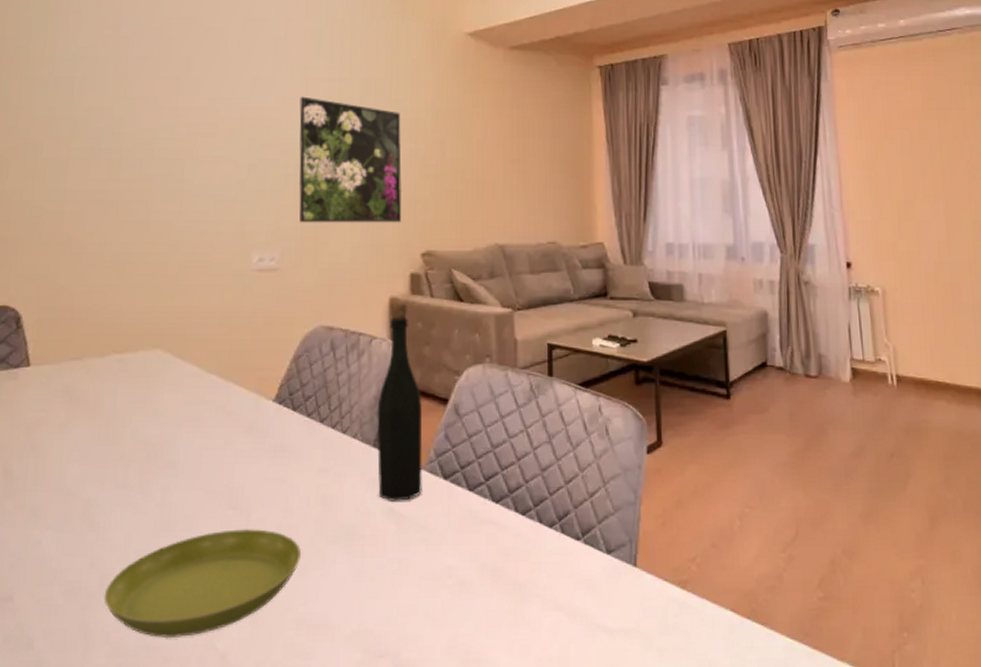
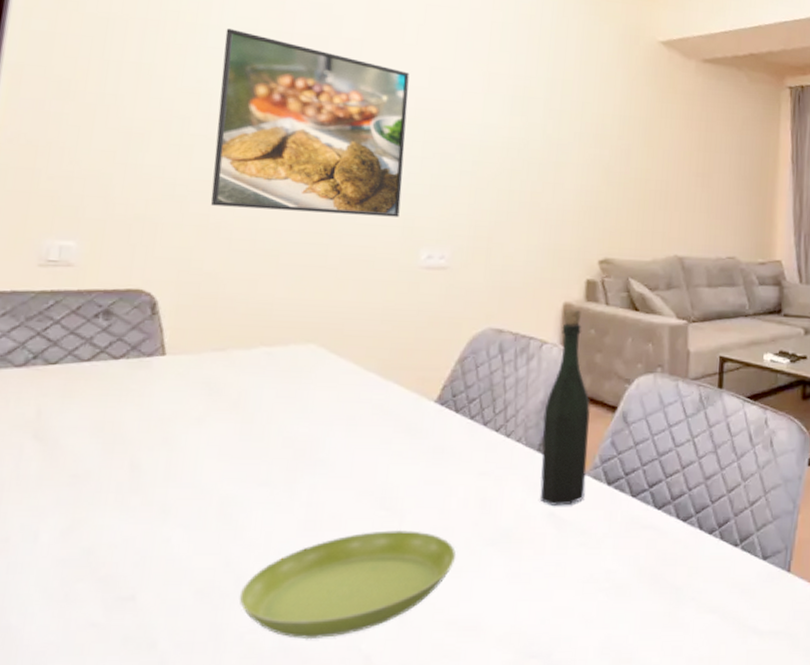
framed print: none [63,58,234,223] -> present [210,28,410,217]
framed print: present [299,96,402,223] -> none [473,91,587,229]

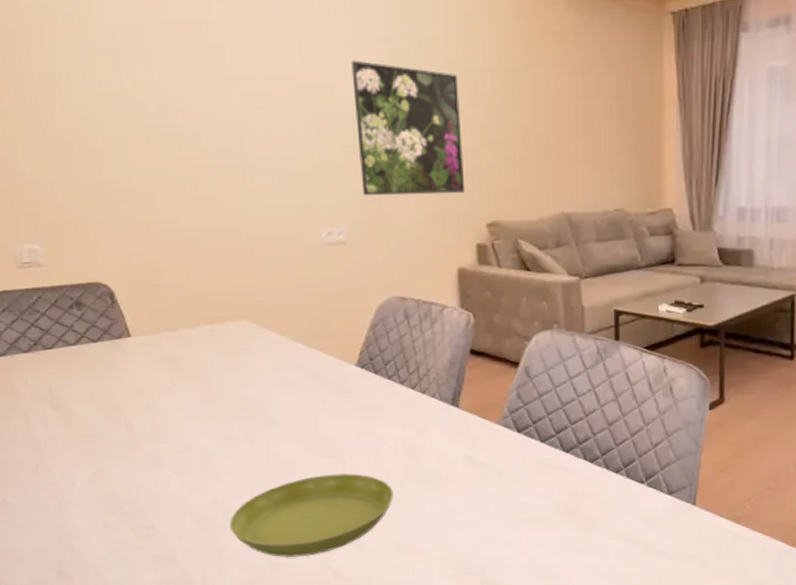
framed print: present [210,28,410,217] -> none [110,26,296,202]
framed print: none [473,91,587,229] -> present [351,60,466,196]
bottle: present [540,308,591,506] -> none [452,273,498,451]

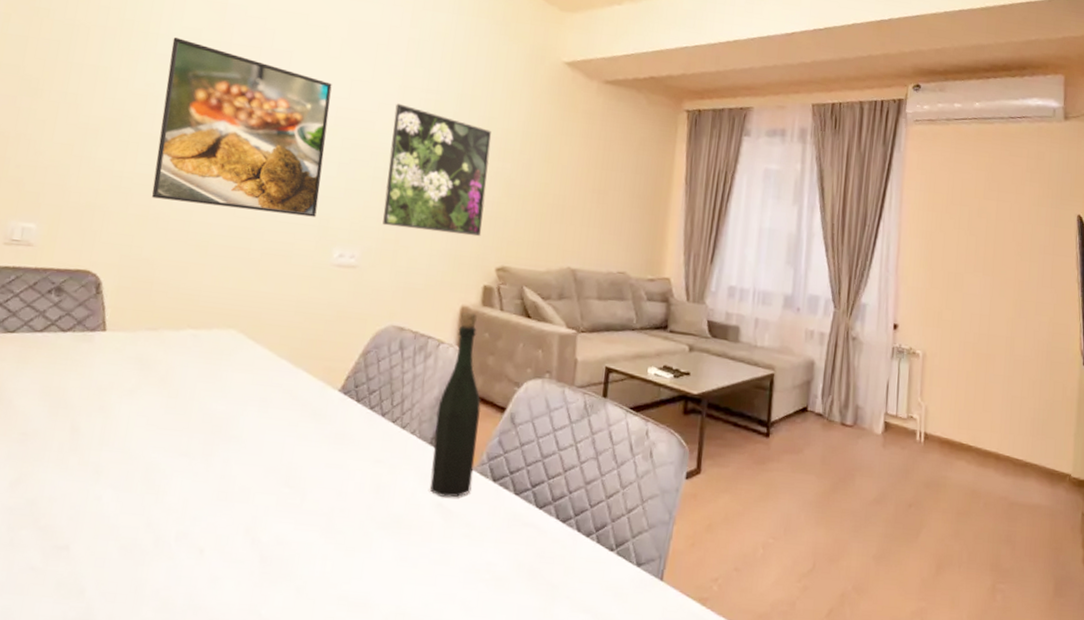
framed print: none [110,26,296,202] -> present [152,37,332,217]
saucer: present [229,473,394,558] -> none [157,506,351,601]
bottle: none [452,273,498,451] -> present [429,312,481,498]

